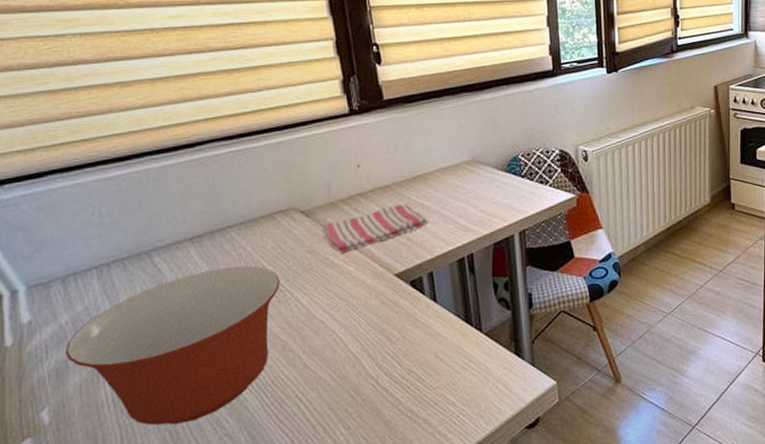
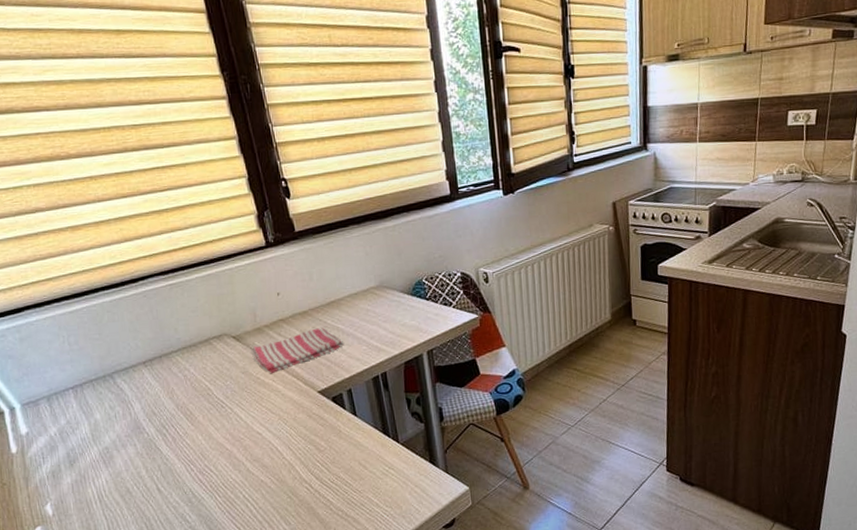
mixing bowl: present [66,265,280,426] -> none [57,385,221,519]

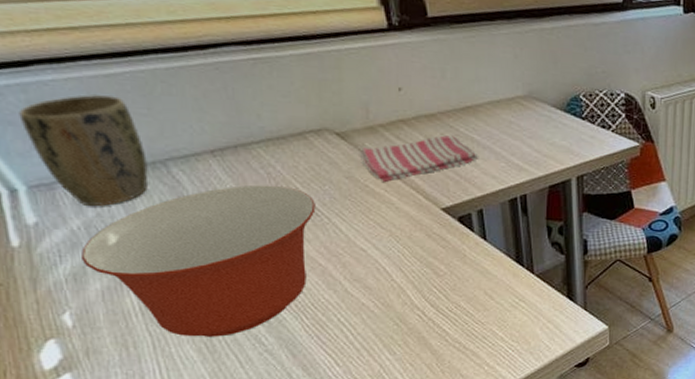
plant pot: none [15,327,101,417] -> present [18,93,149,207]
mixing bowl: none [57,385,221,519] -> present [81,185,316,337]

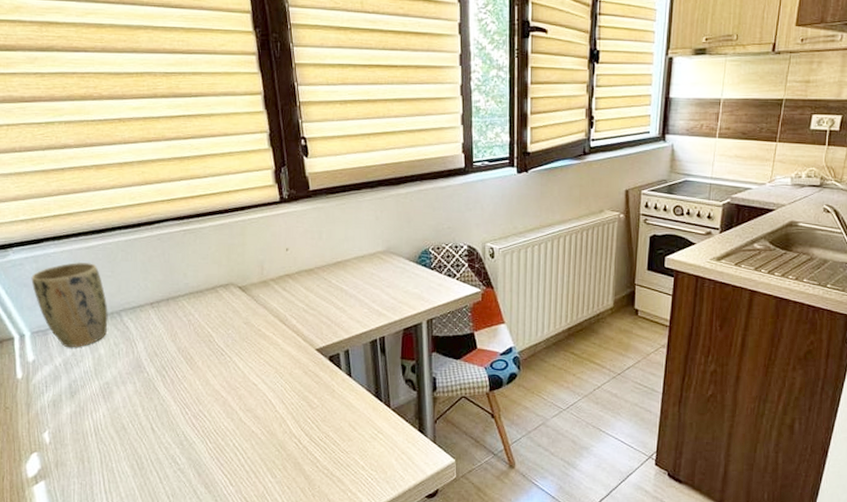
mixing bowl: present [81,185,316,337] -> none [60,330,221,456]
dish towel: present [359,135,479,183] -> none [255,286,347,327]

